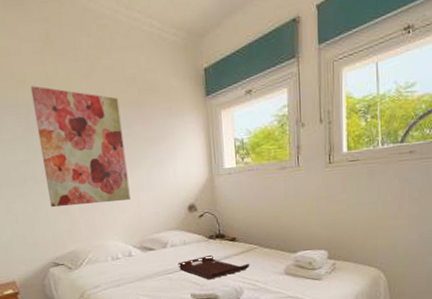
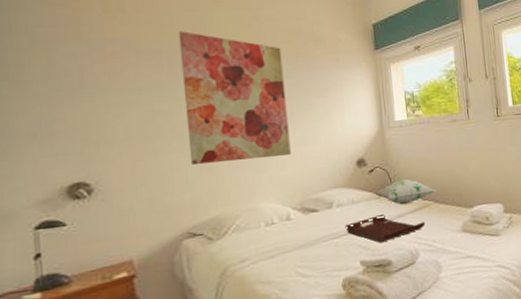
decorative pillow: none [206,224,262,248] -> present [377,179,437,205]

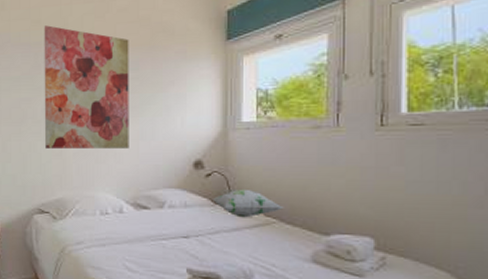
serving tray: present [345,213,426,243] -> none [174,223,265,255]

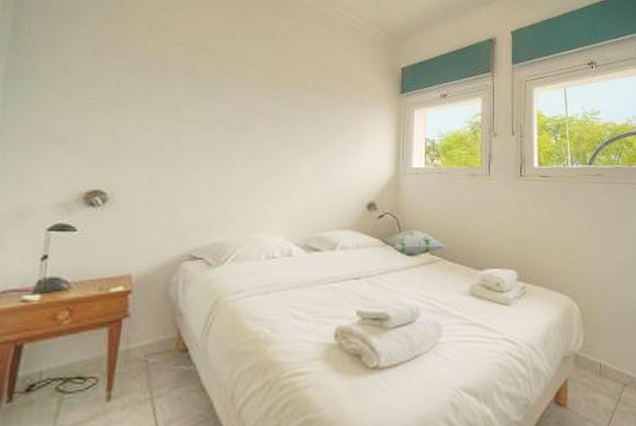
wall art: present [44,25,129,150] -> none [204,56,308,190]

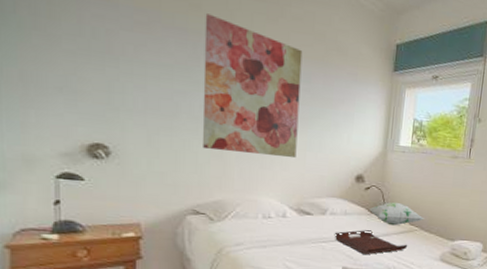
wall art: none [204,56,308,190] -> present [202,13,303,158]
serving tray: none [346,263,431,295] -> present [334,229,408,255]

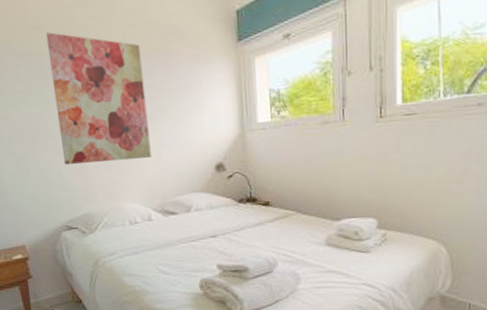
serving tray: present [334,229,408,255] -> none [202,220,286,250]
decorative pillow: present [369,201,425,226] -> none [236,186,300,213]

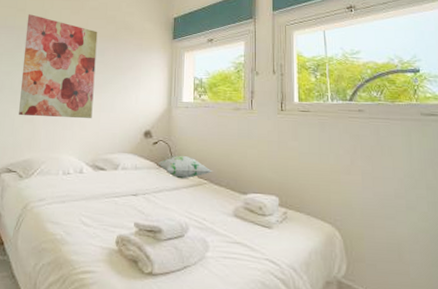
decorative pillow: none [236,186,300,213] -> present [158,155,213,179]

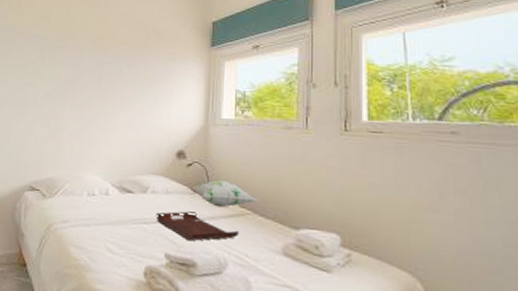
wall art: present [19,14,98,119] -> none [42,23,126,136]
serving tray: none [126,183,198,210] -> present [155,211,240,241]

